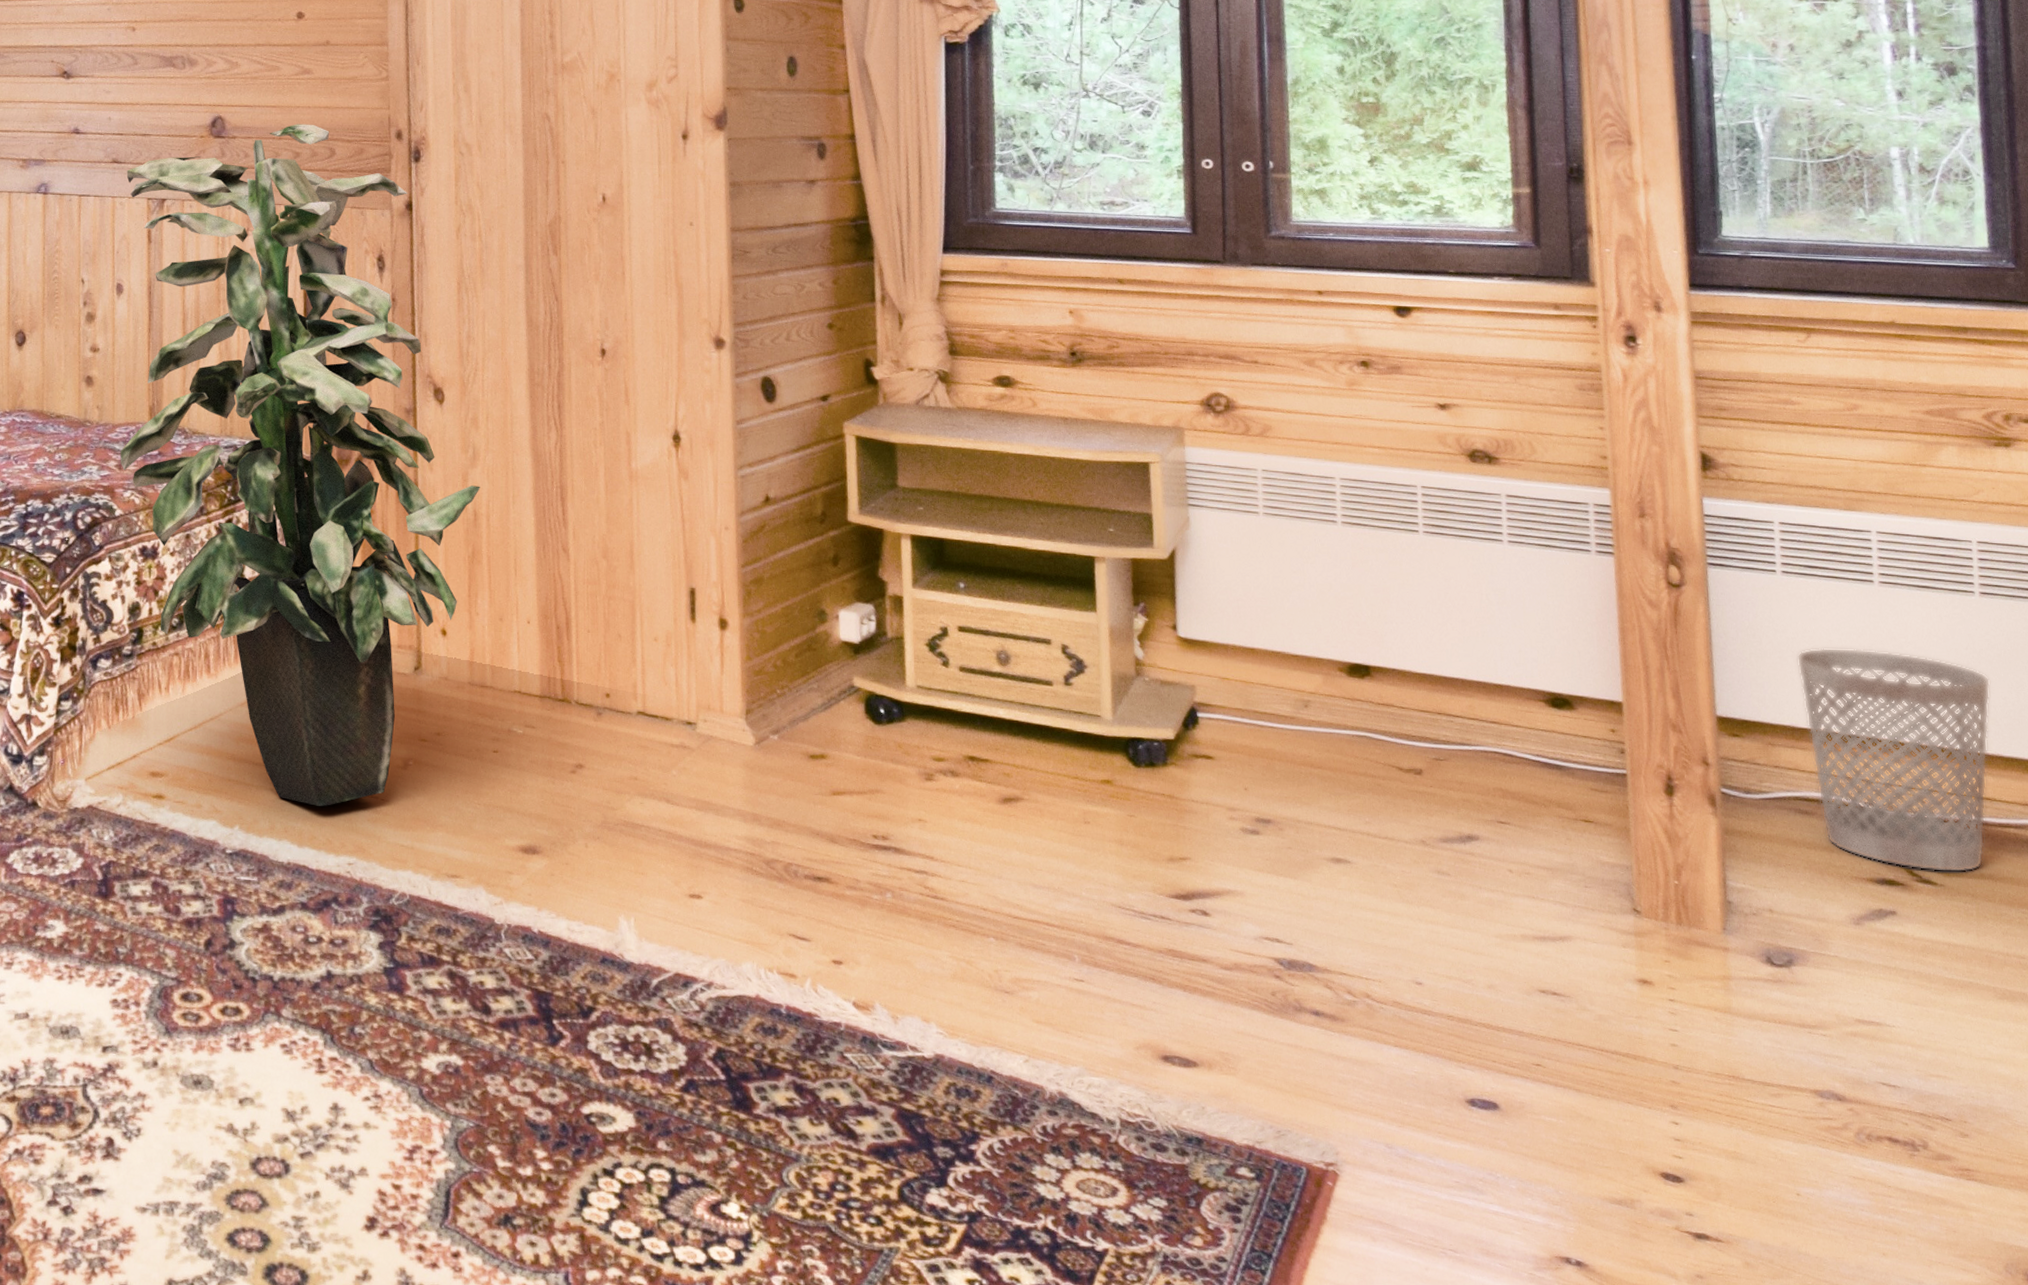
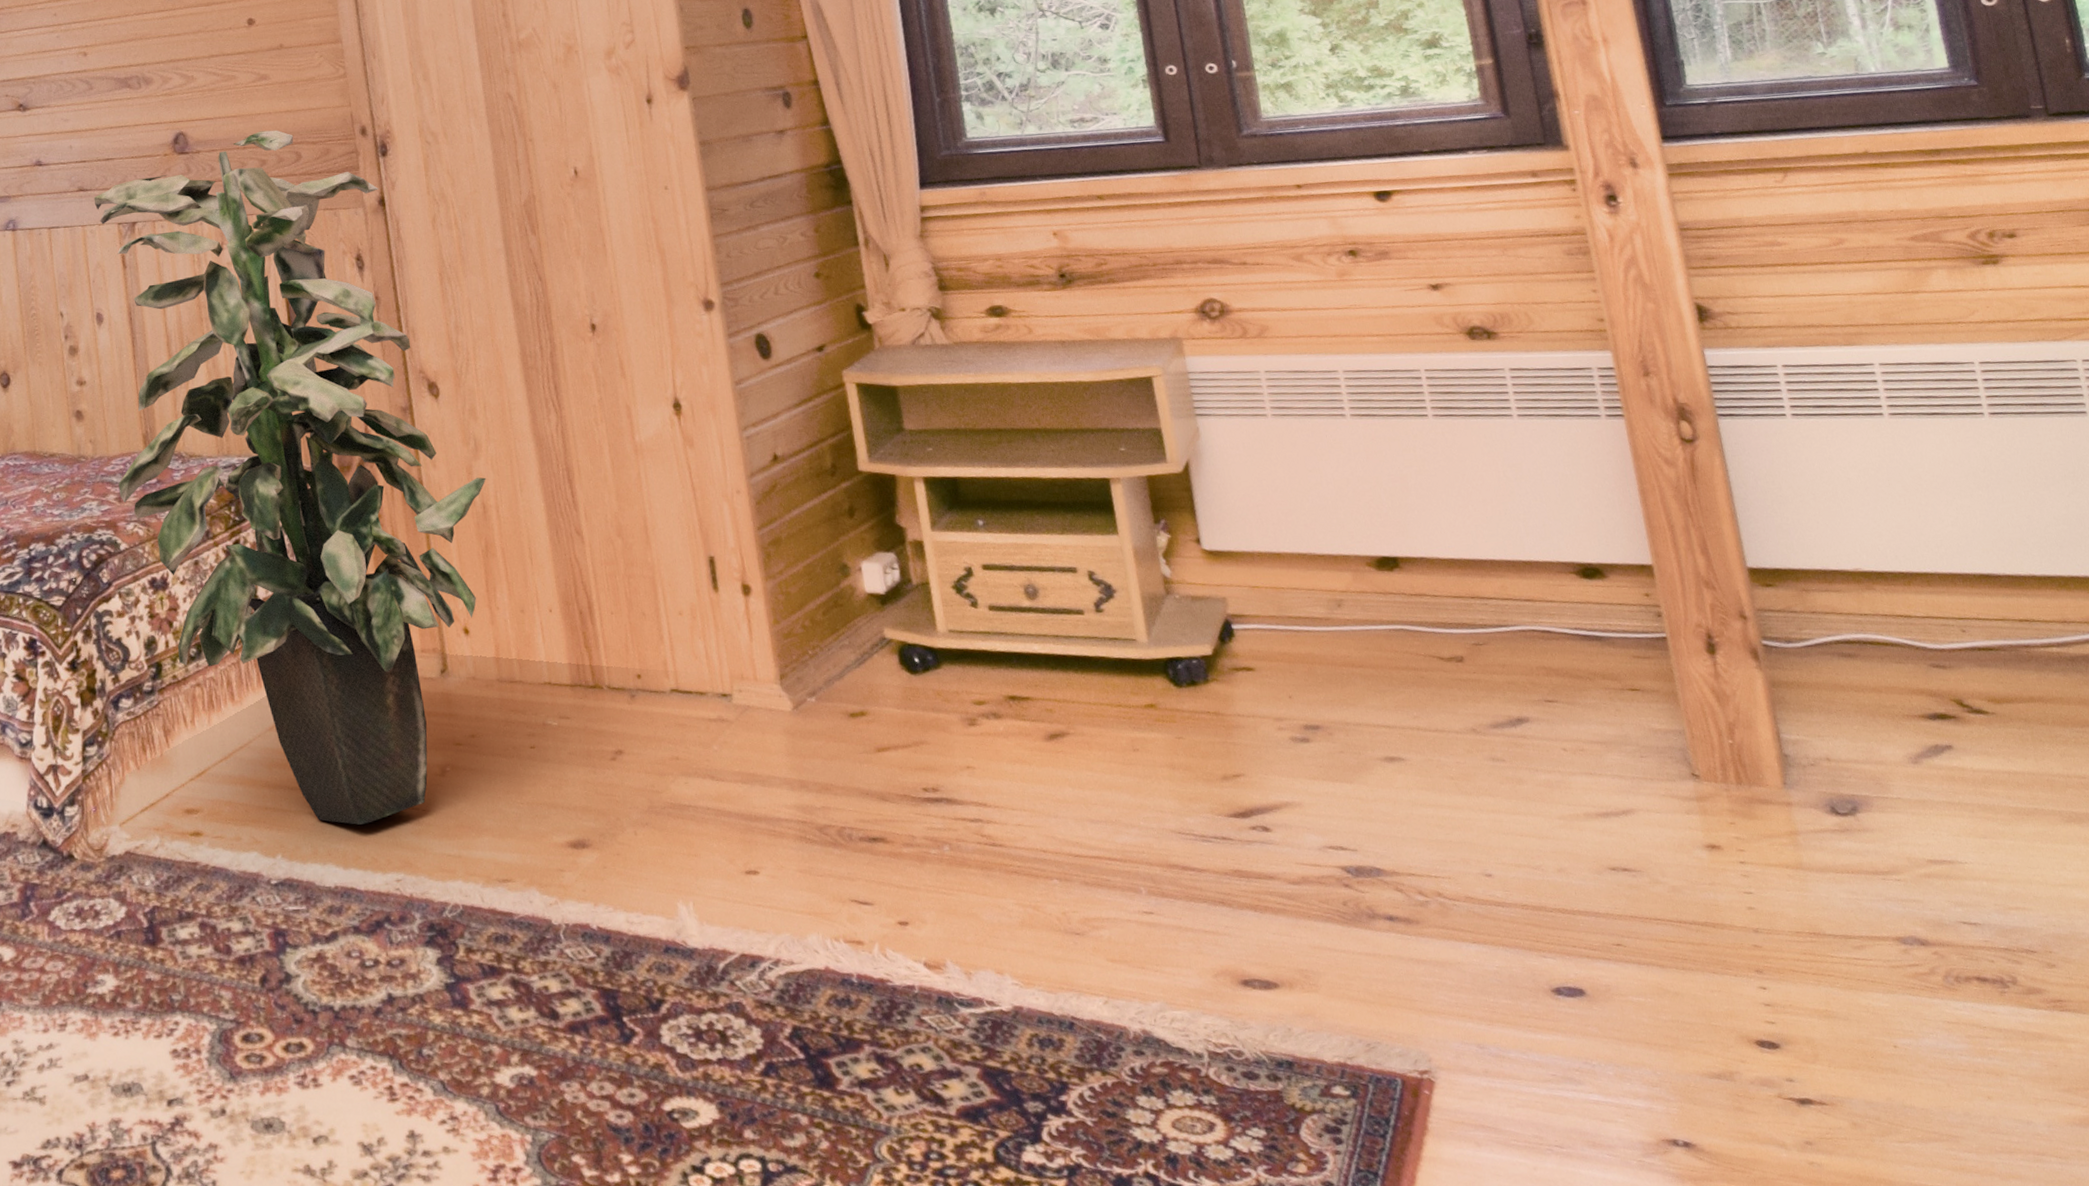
wastebasket: present [1797,647,1991,873] -> none [1818,482,2032,701]

